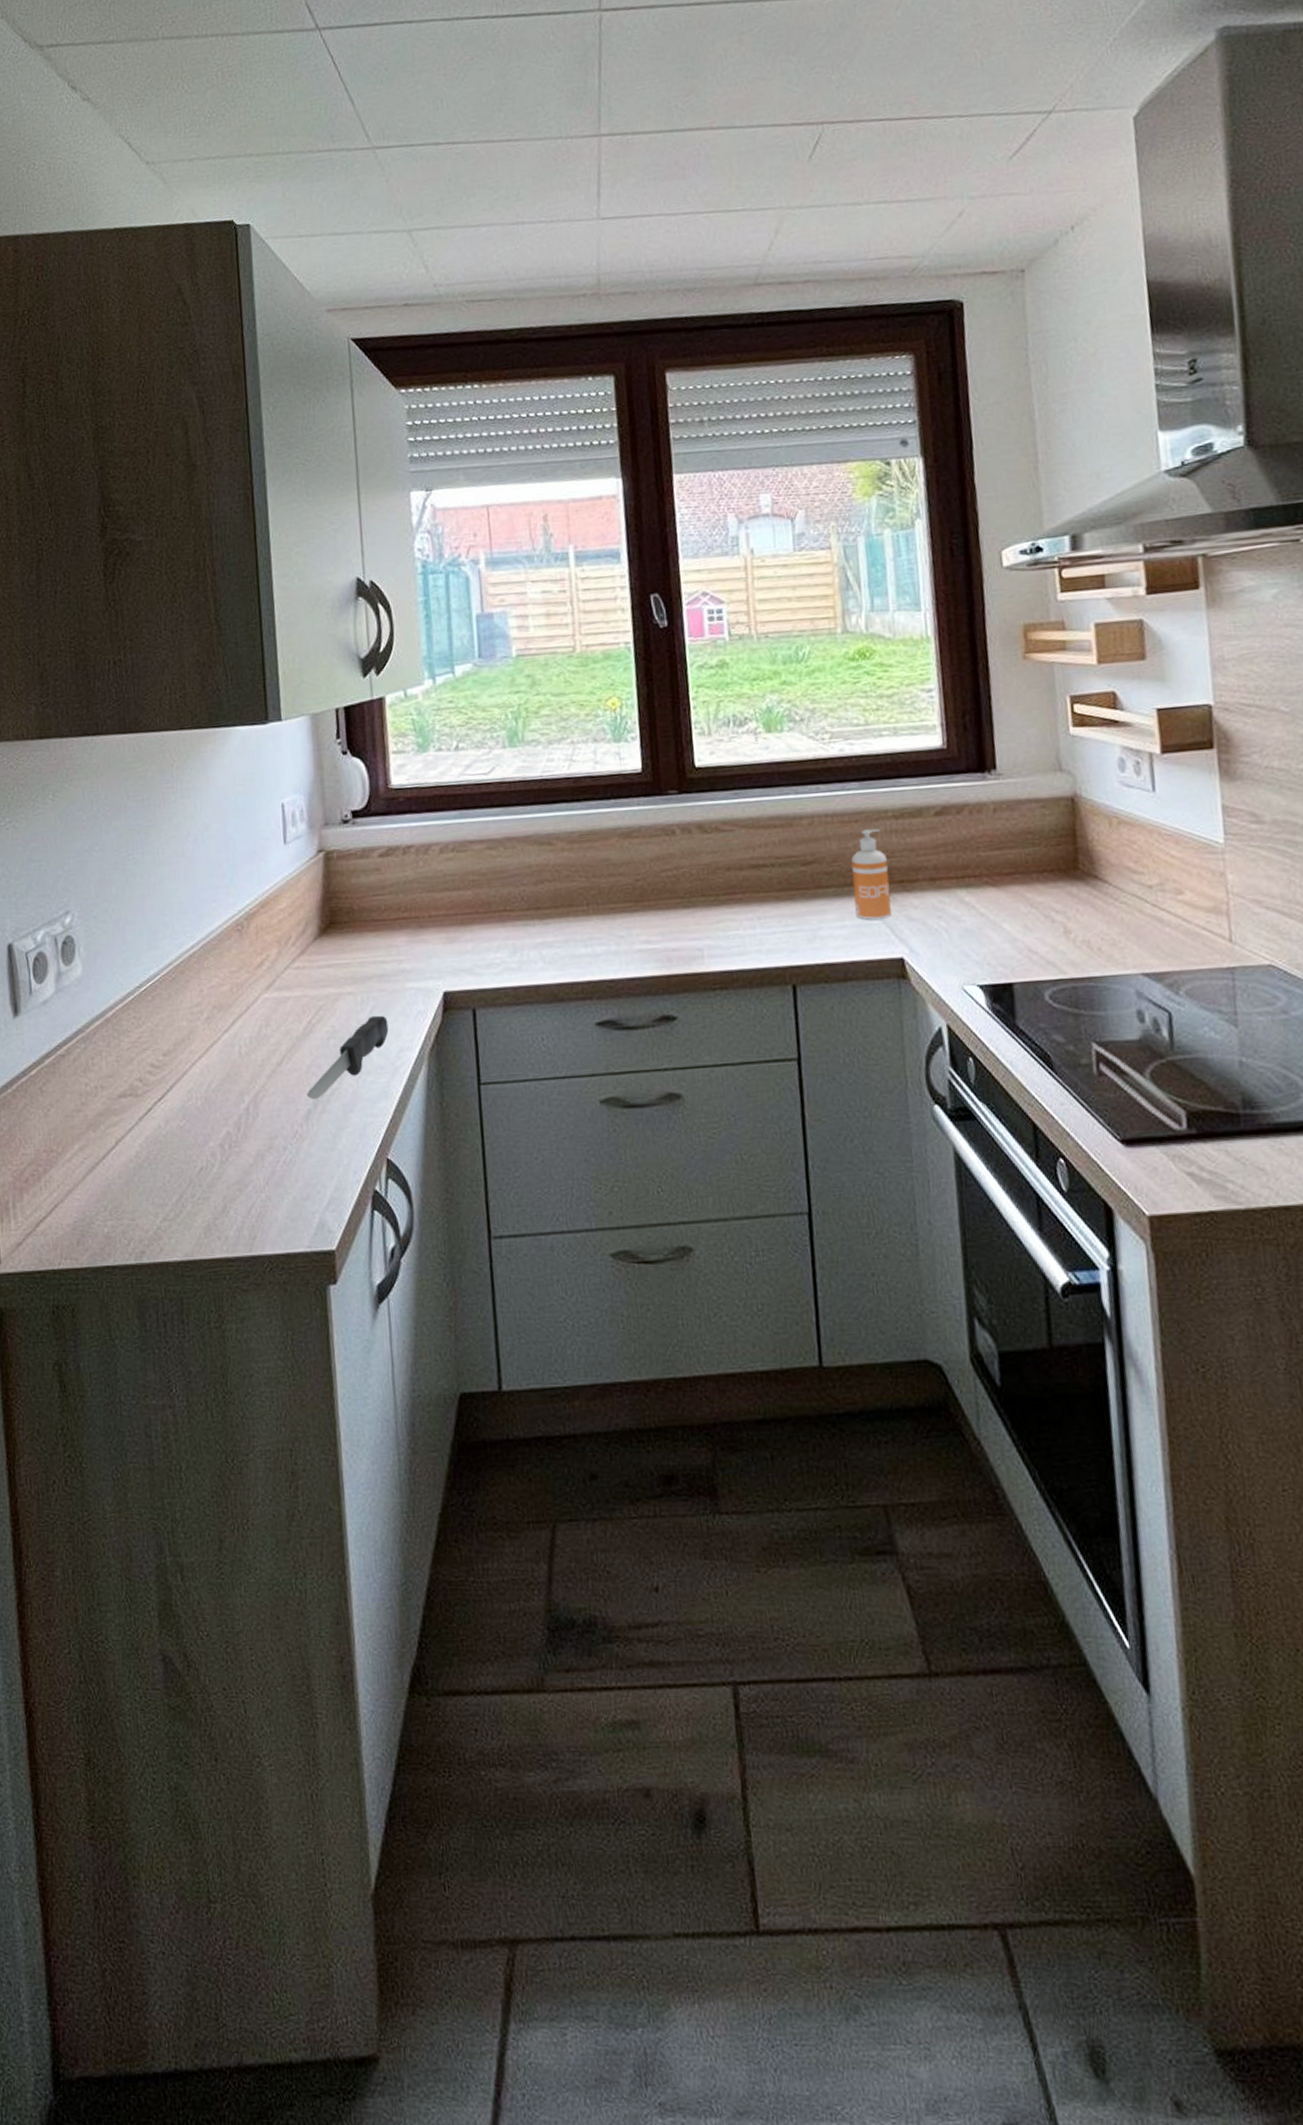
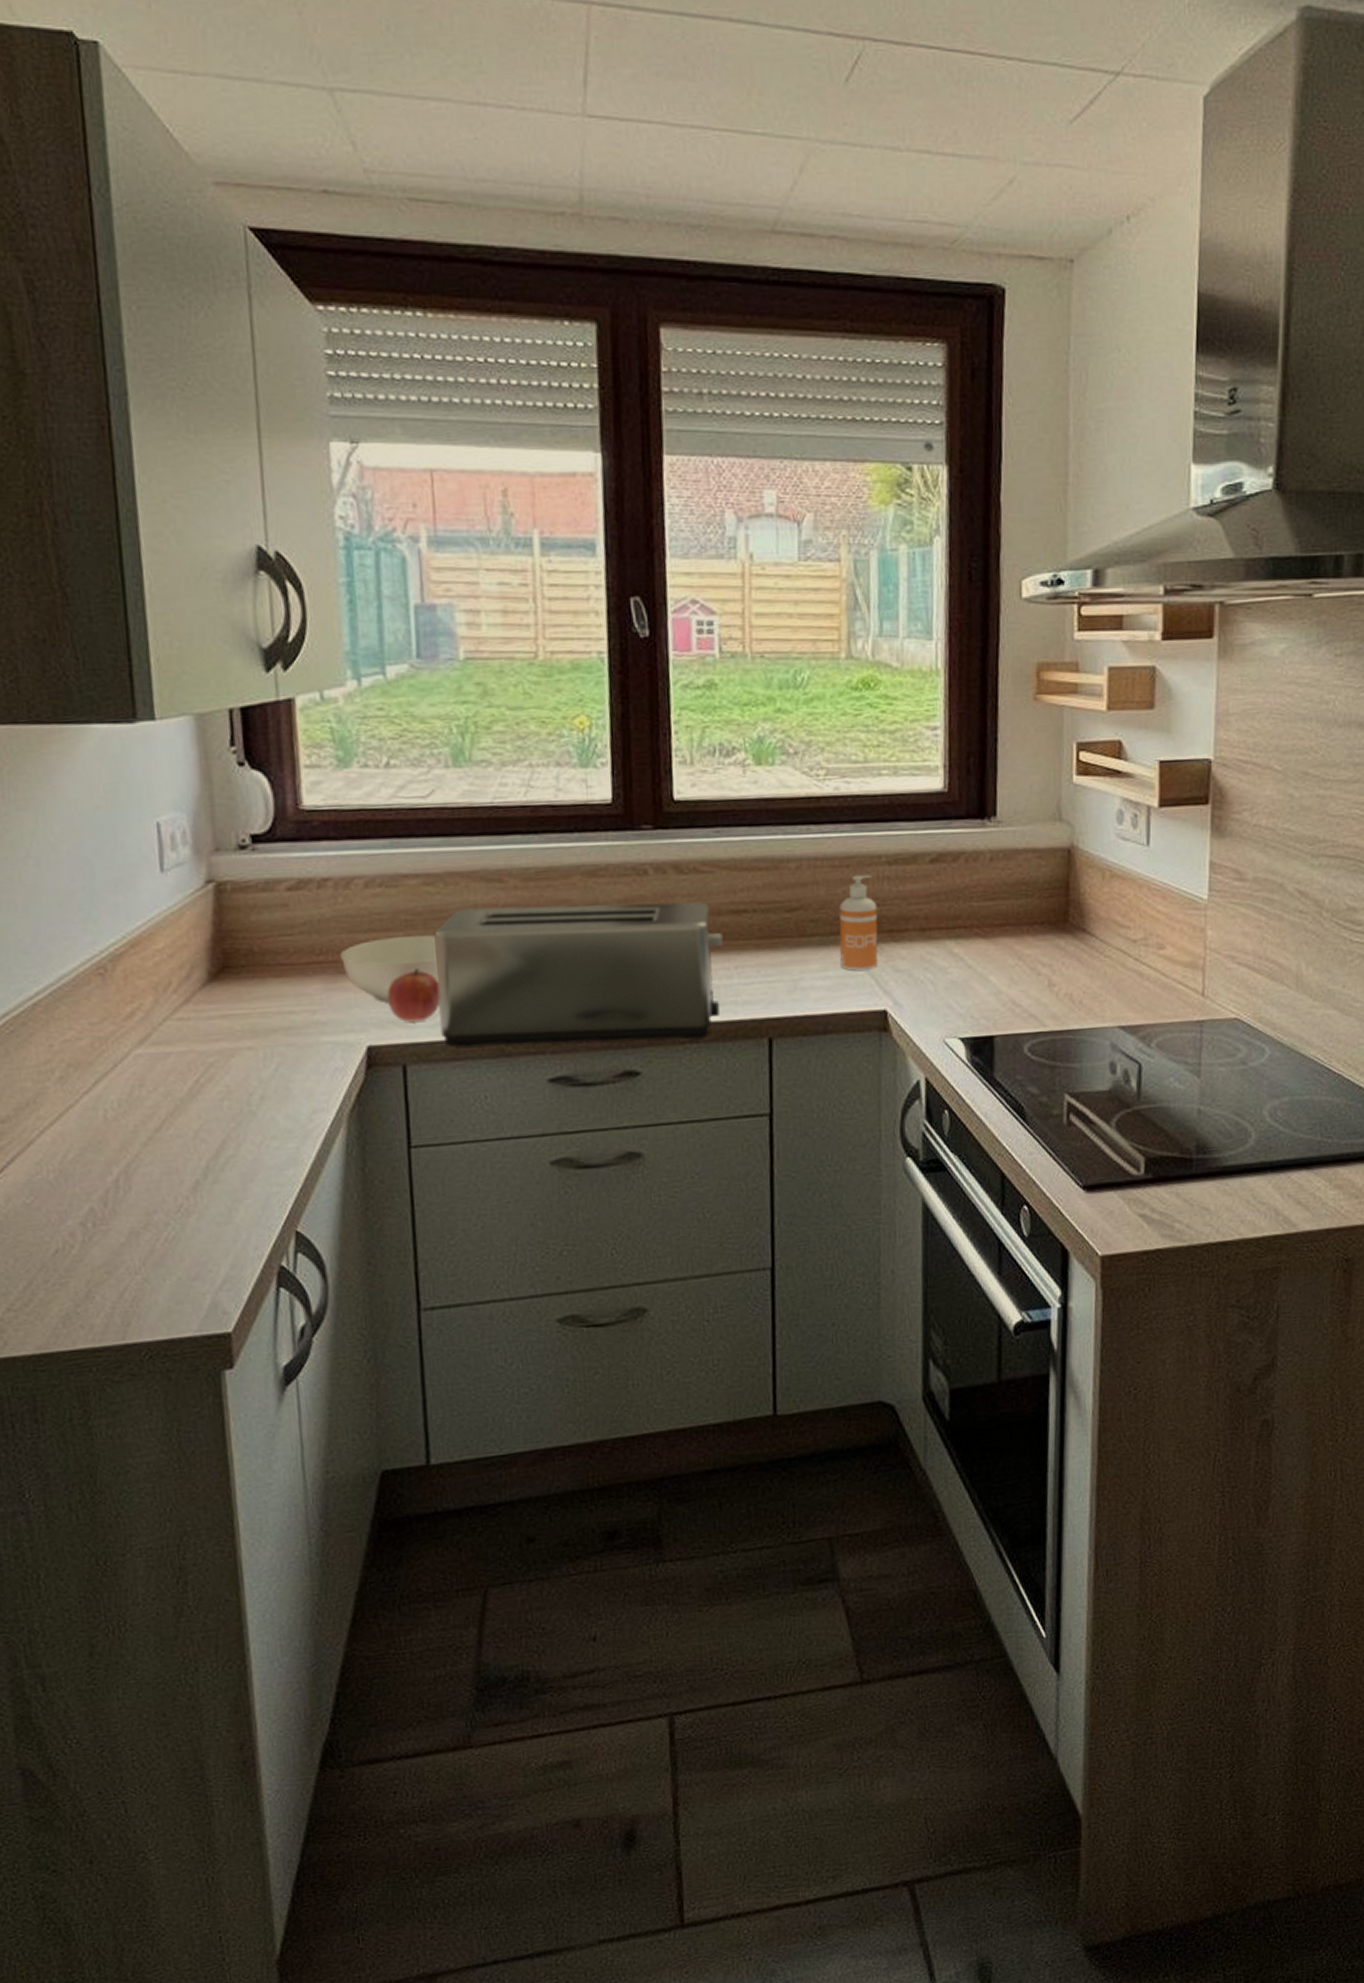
kitchen knife: present [306,1015,389,1099] -> none [193,1073,299,1169]
bowl: none [420,893,501,953] -> present [339,935,439,1002]
fruit: none [459,923,503,970] -> present [387,969,440,1022]
toaster: none [496,858,746,993] -> present [434,902,723,1047]

